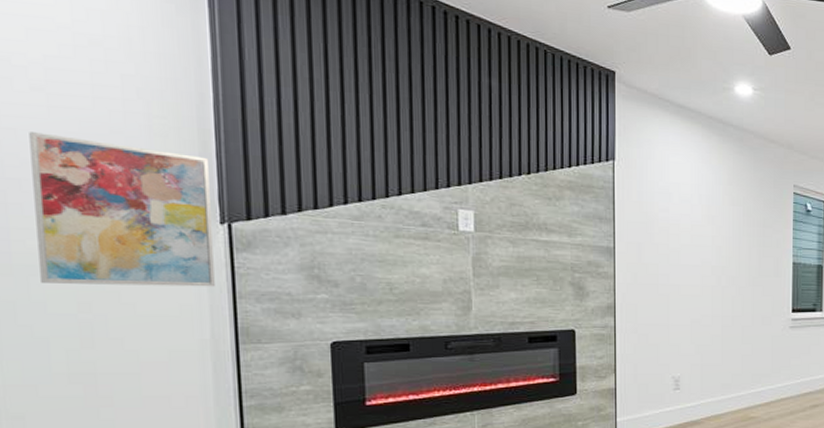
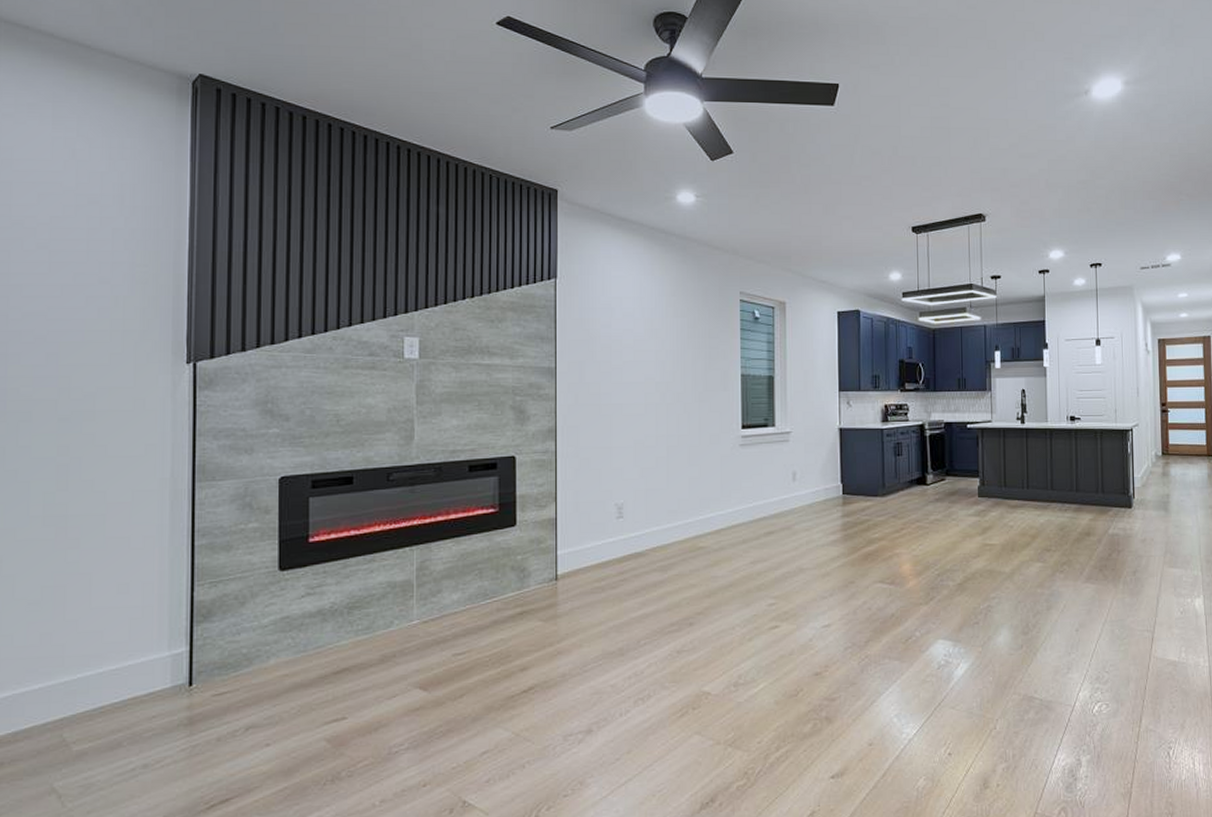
wall art: present [29,132,215,287] -> none [28,287,180,428]

